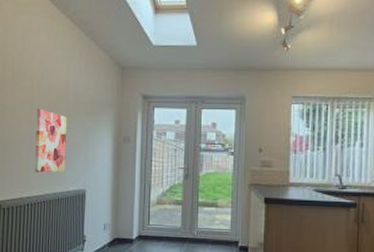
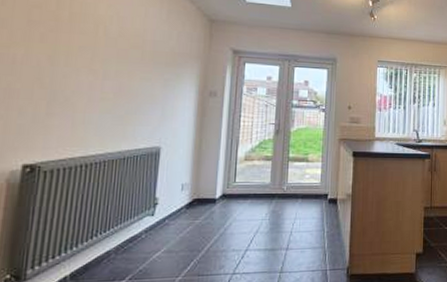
wall art: present [34,108,68,173] -> none [93,55,142,128]

